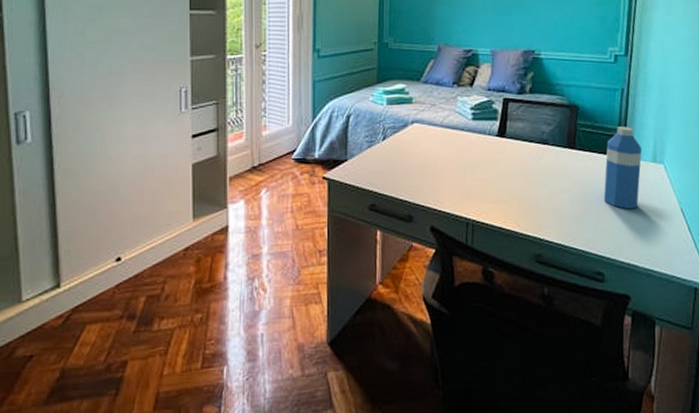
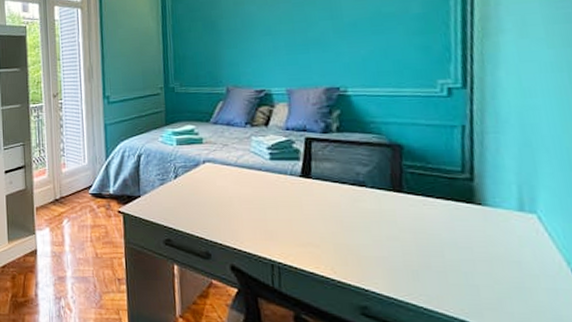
water bottle: present [604,126,642,209] -> none [446,168,502,265]

